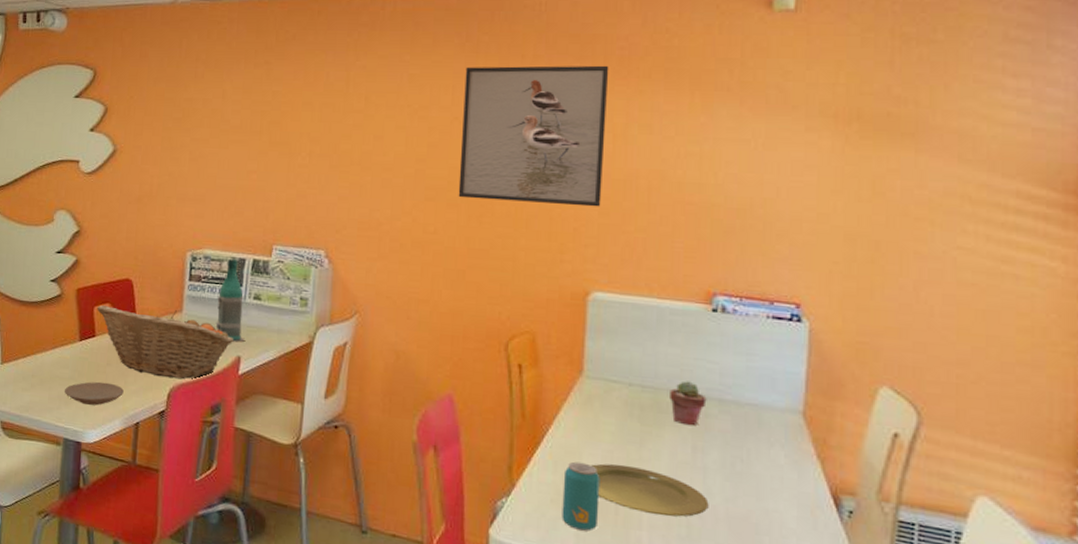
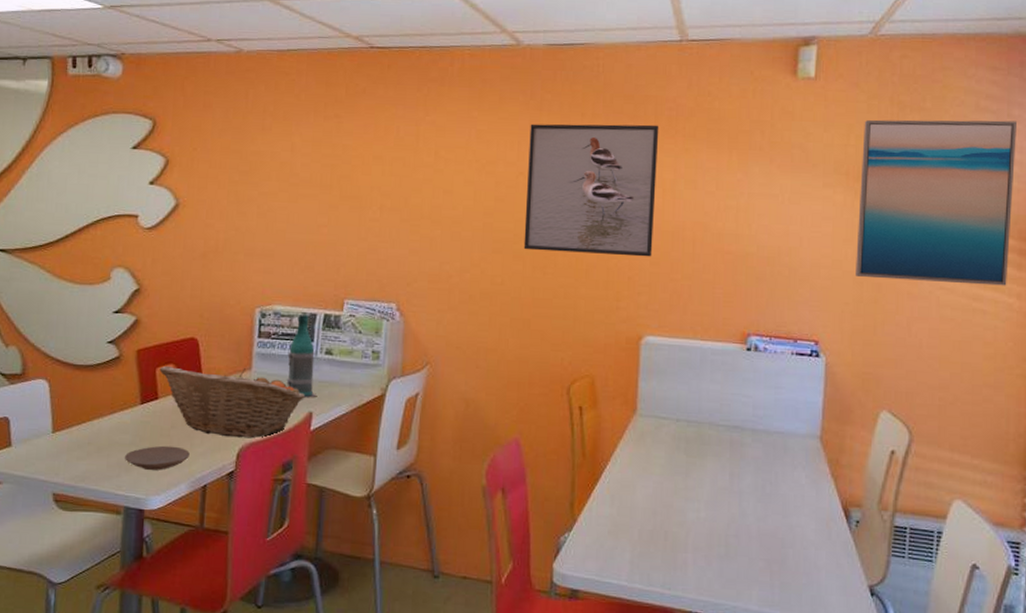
beverage can: present [562,461,600,531] -> none [618,494,652,558]
plate: present [591,463,709,517] -> none [644,494,744,538]
potted succulent: present [670,381,707,426] -> none [711,414,742,455]
wall art: none [847,52,1059,247] -> present [856,119,1017,286]

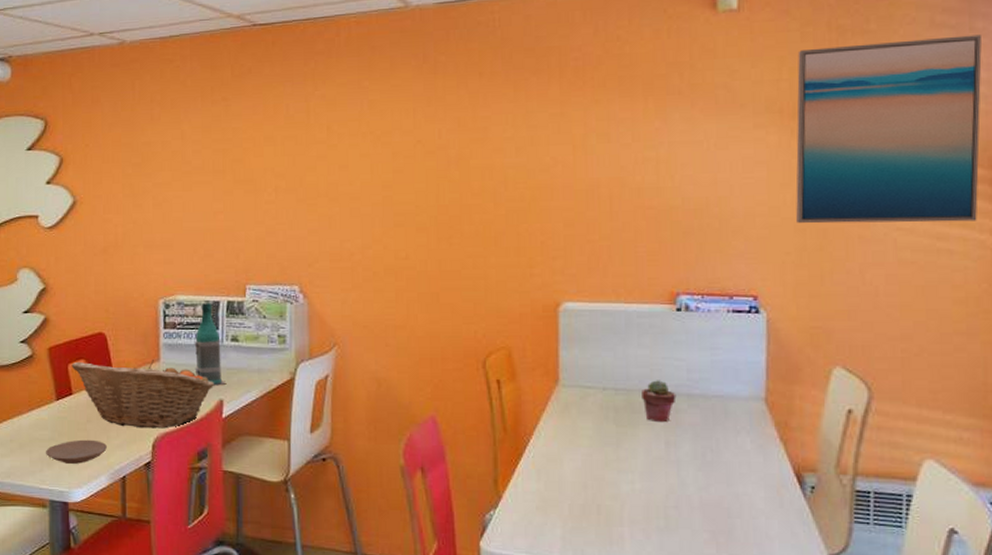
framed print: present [523,124,659,257] -> none [425,77,566,221]
potted succulent: none [711,414,742,455] -> present [641,380,676,423]

